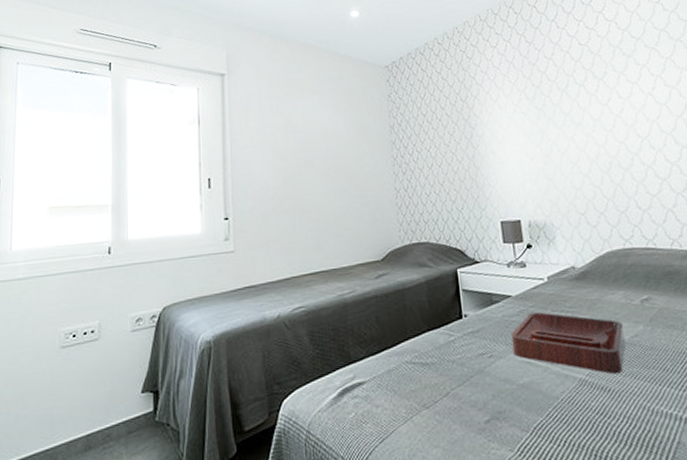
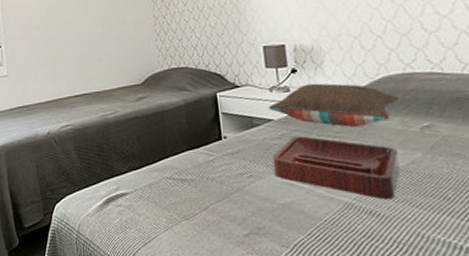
pillow: none [506,258,621,302] -> present [268,83,399,127]

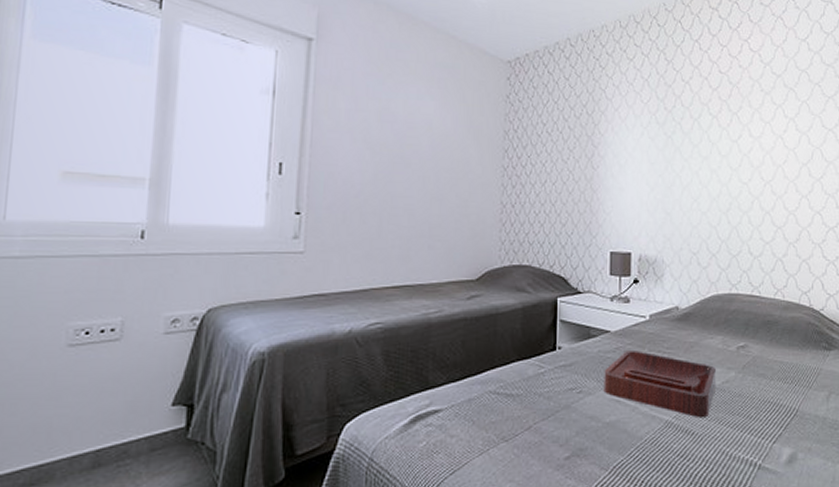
pillow: present [268,83,399,127] -> none [606,296,723,343]

